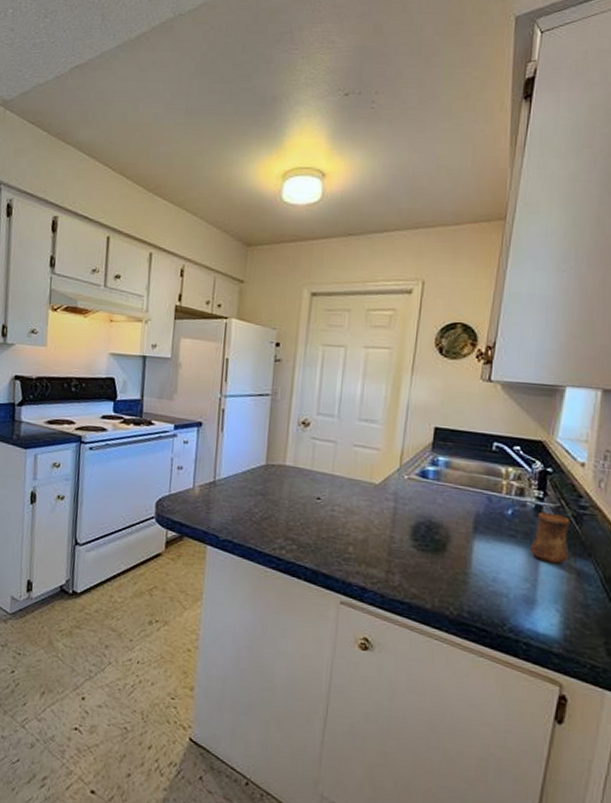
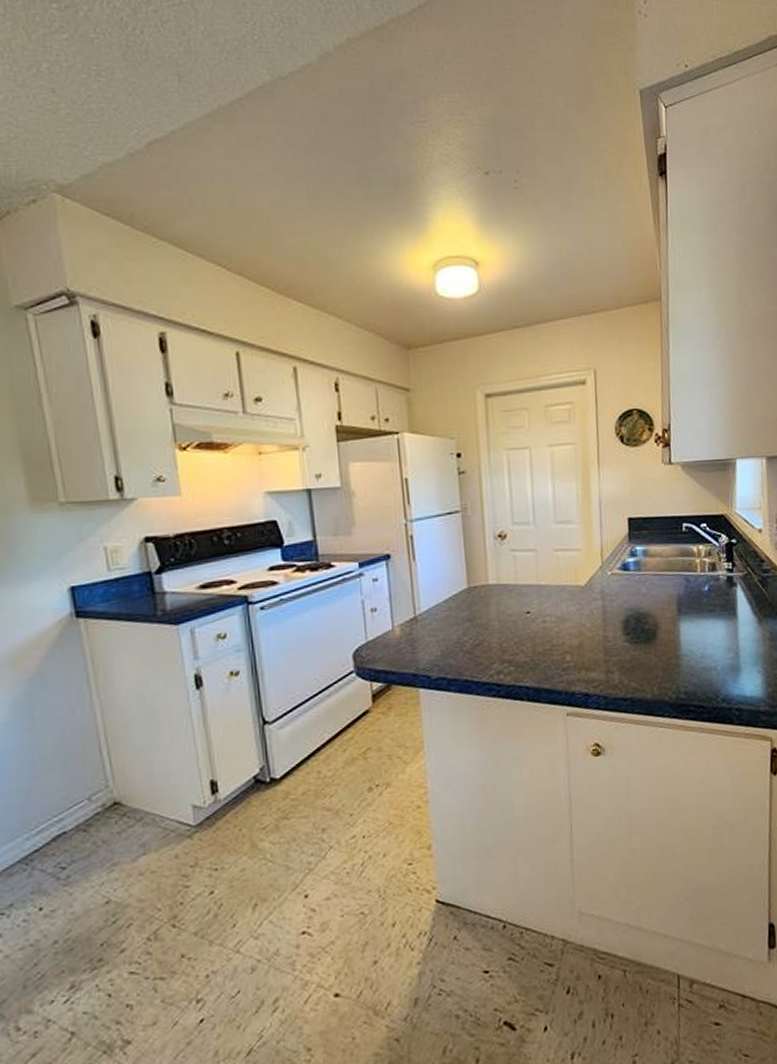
cup: present [530,512,570,564] -> none [728,581,761,629]

